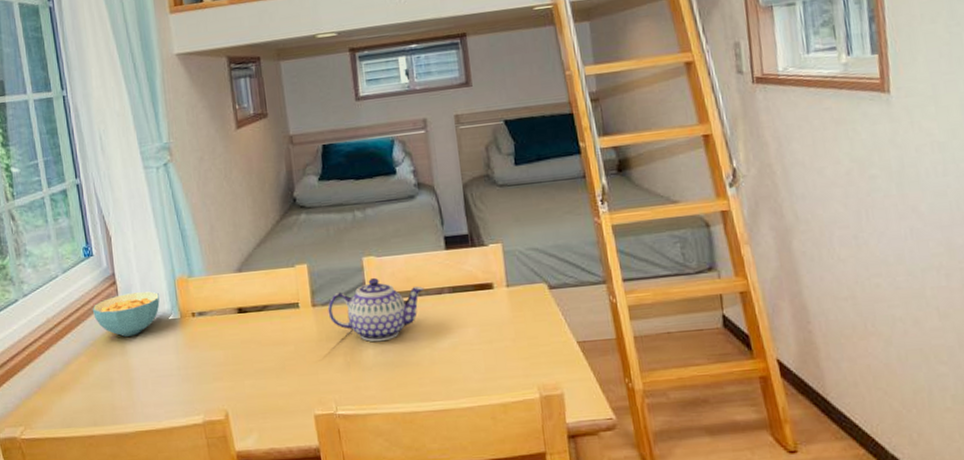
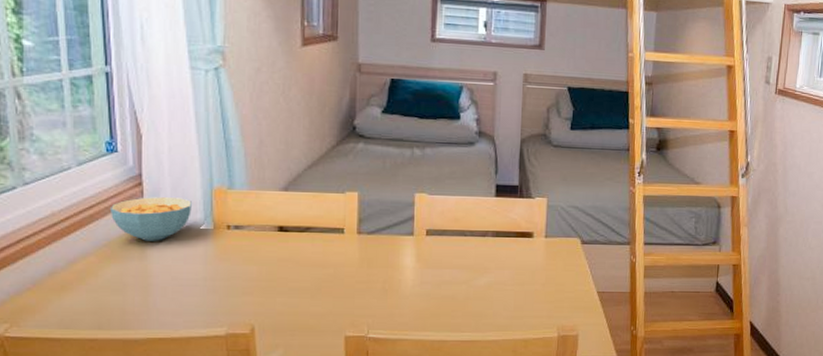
teapot: present [327,277,424,342] -> none [373,213,470,274]

